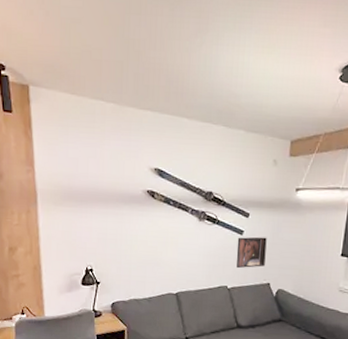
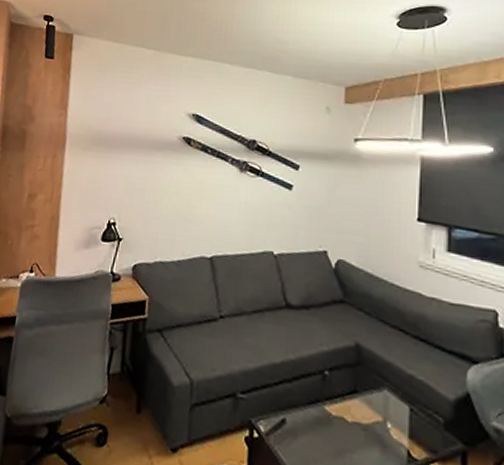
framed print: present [236,237,267,269] -> none [284,192,322,231]

